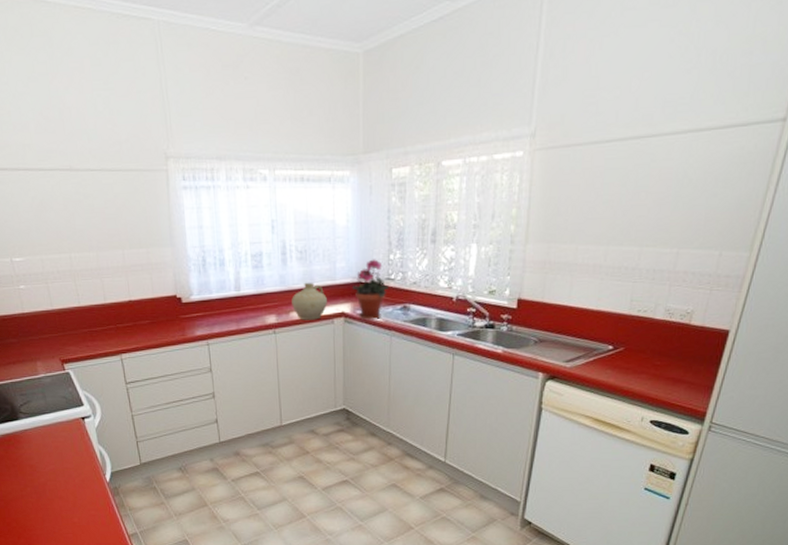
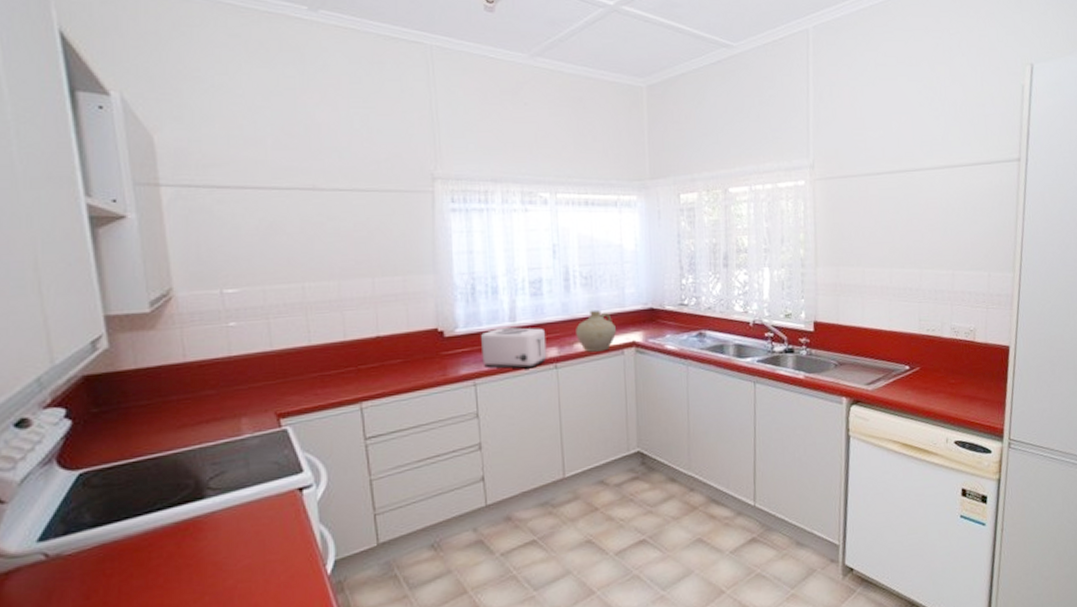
toaster: none [212,296,267,333] -> present [481,327,547,369]
potted plant: present [353,259,389,321] -> none [644,284,682,350]

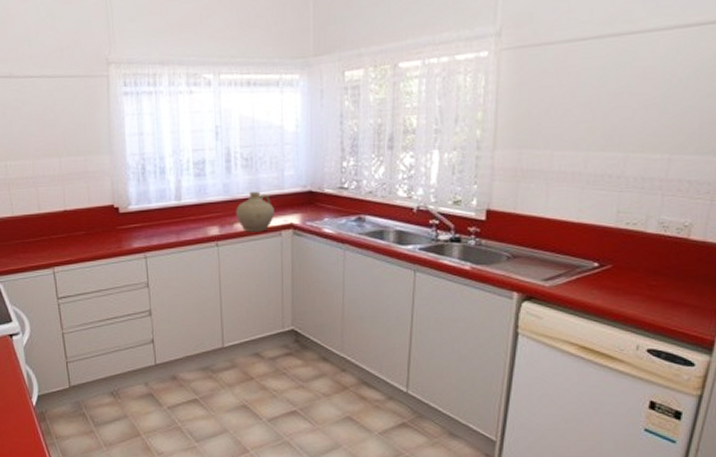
toaster: present [481,327,547,369] -> none [151,206,209,245]

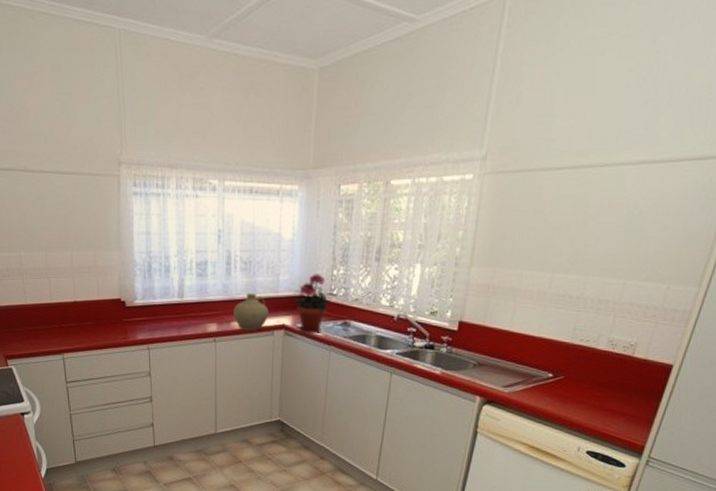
potted plant: none [302,166,342,233] -> present [295,274,330,335]

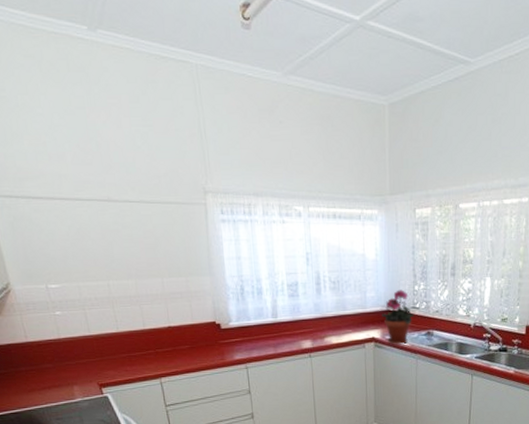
ceramic jug: present [233,293,268,331] -> none [326,310,359,345]

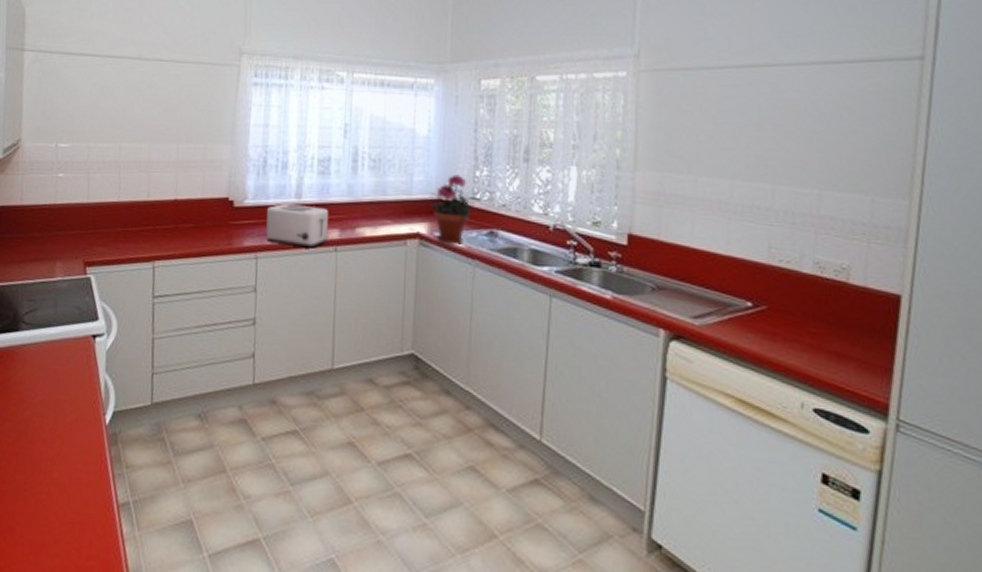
toaster: none [250,323,303,357] -> present [265,204,329,248]

